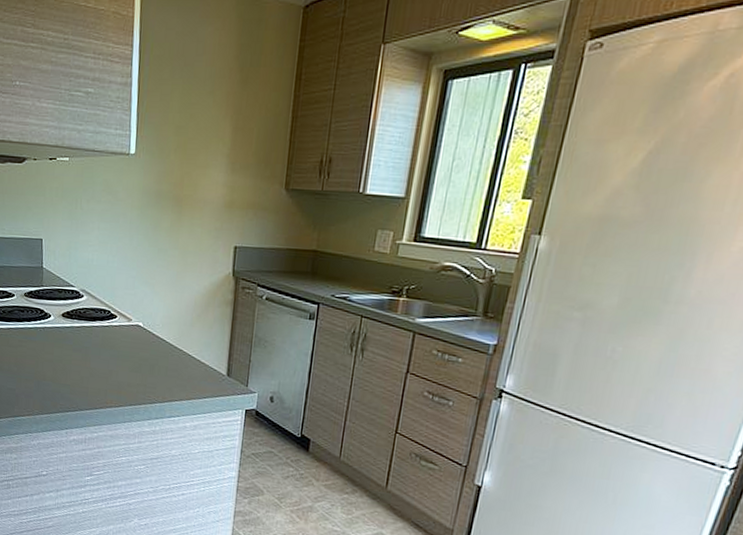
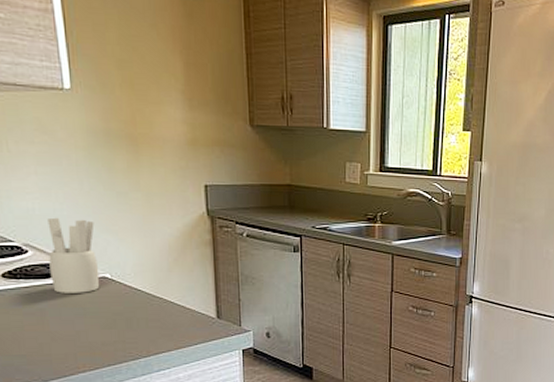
utensil holder: none [97,268,137,338] -> present [47,217,100,293]

